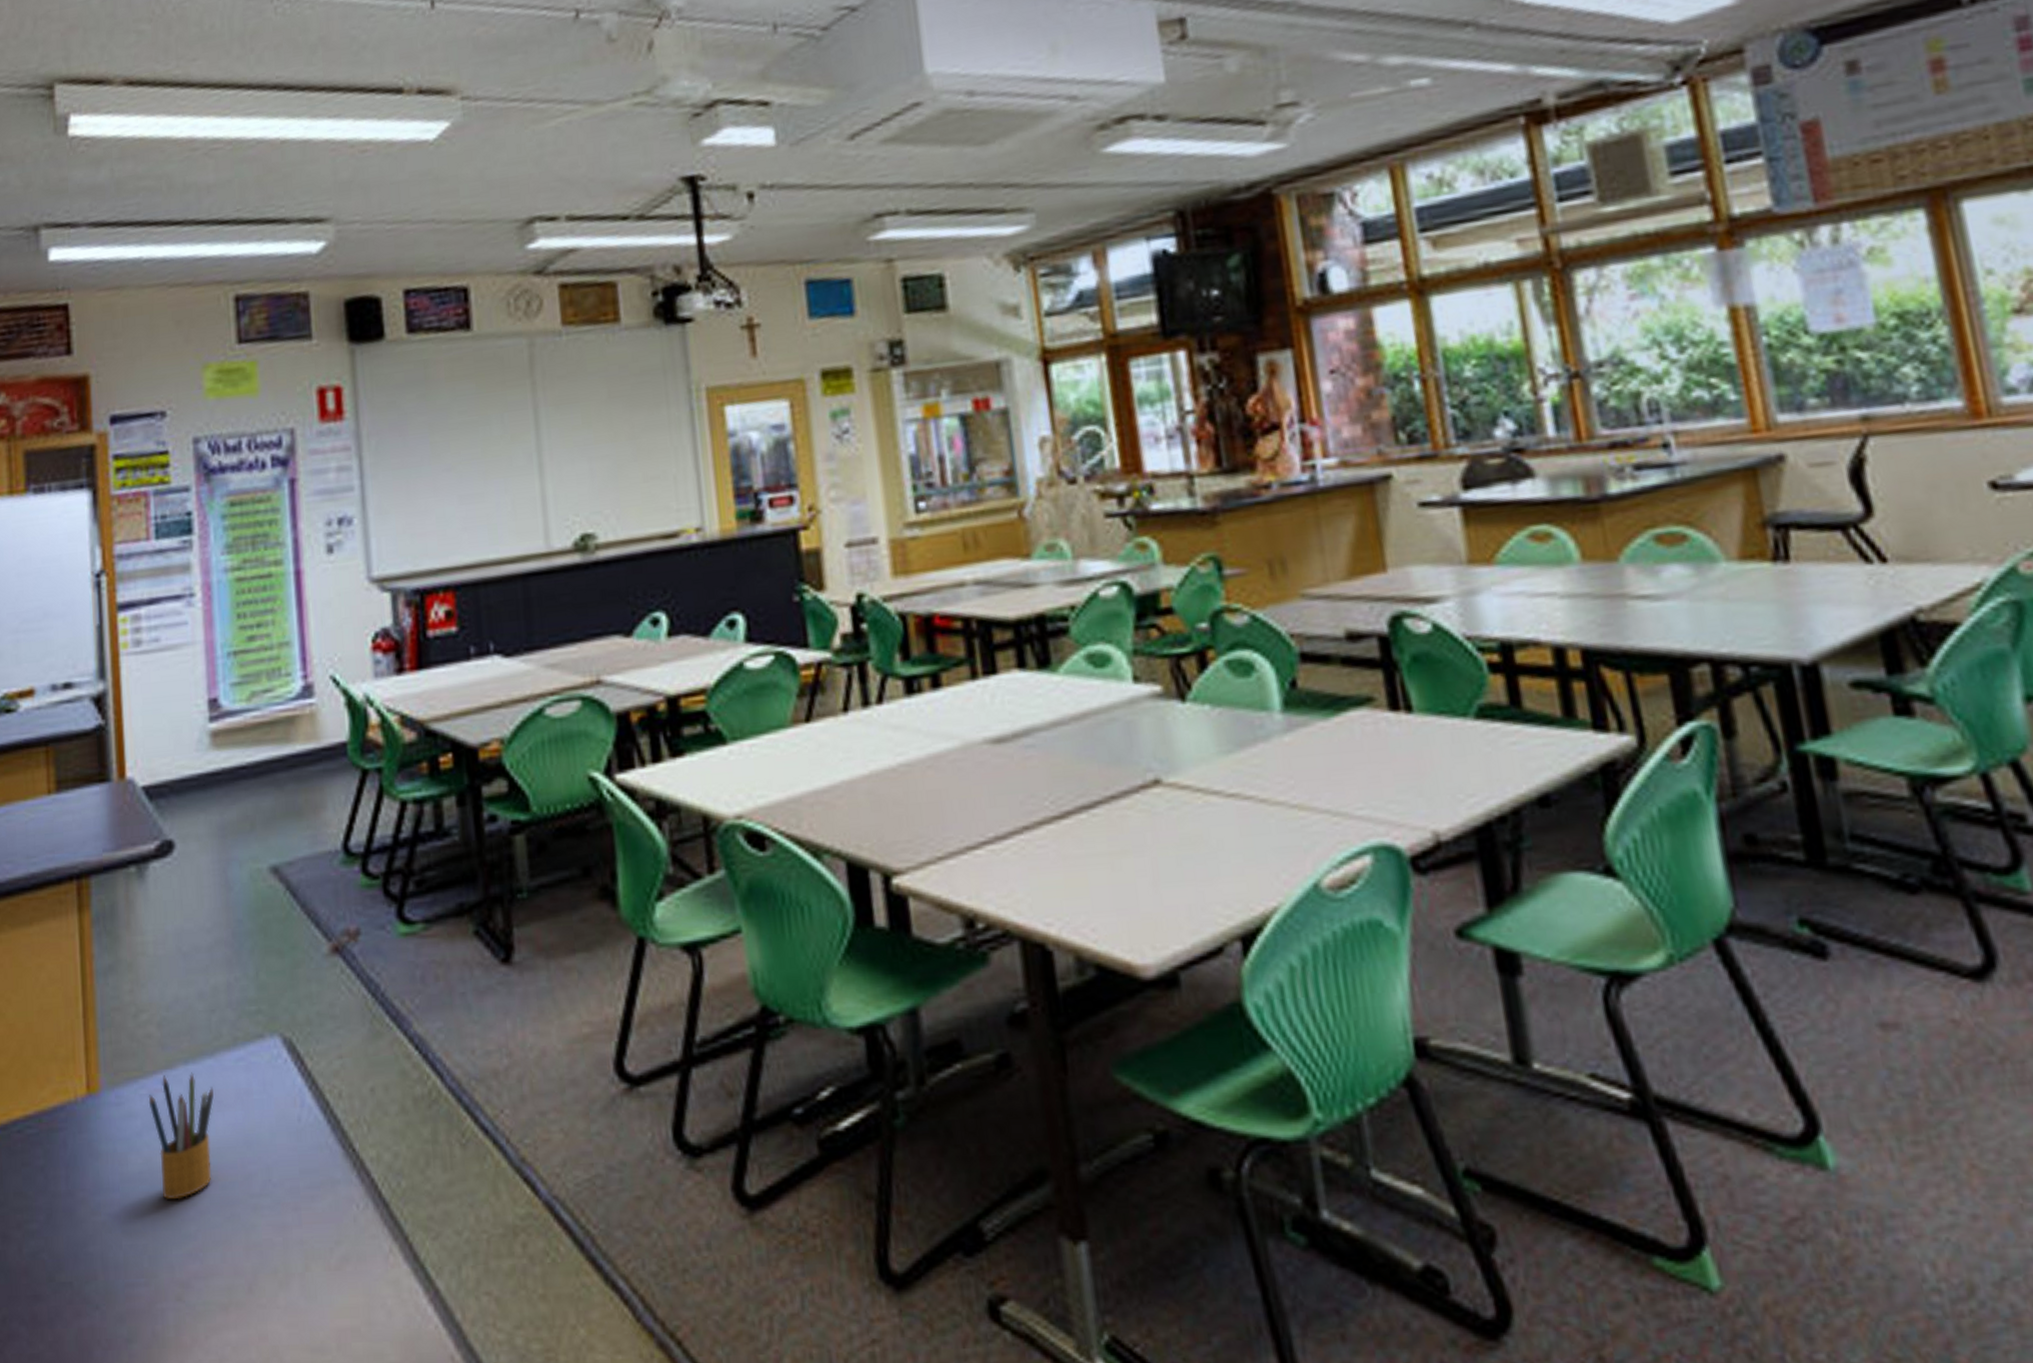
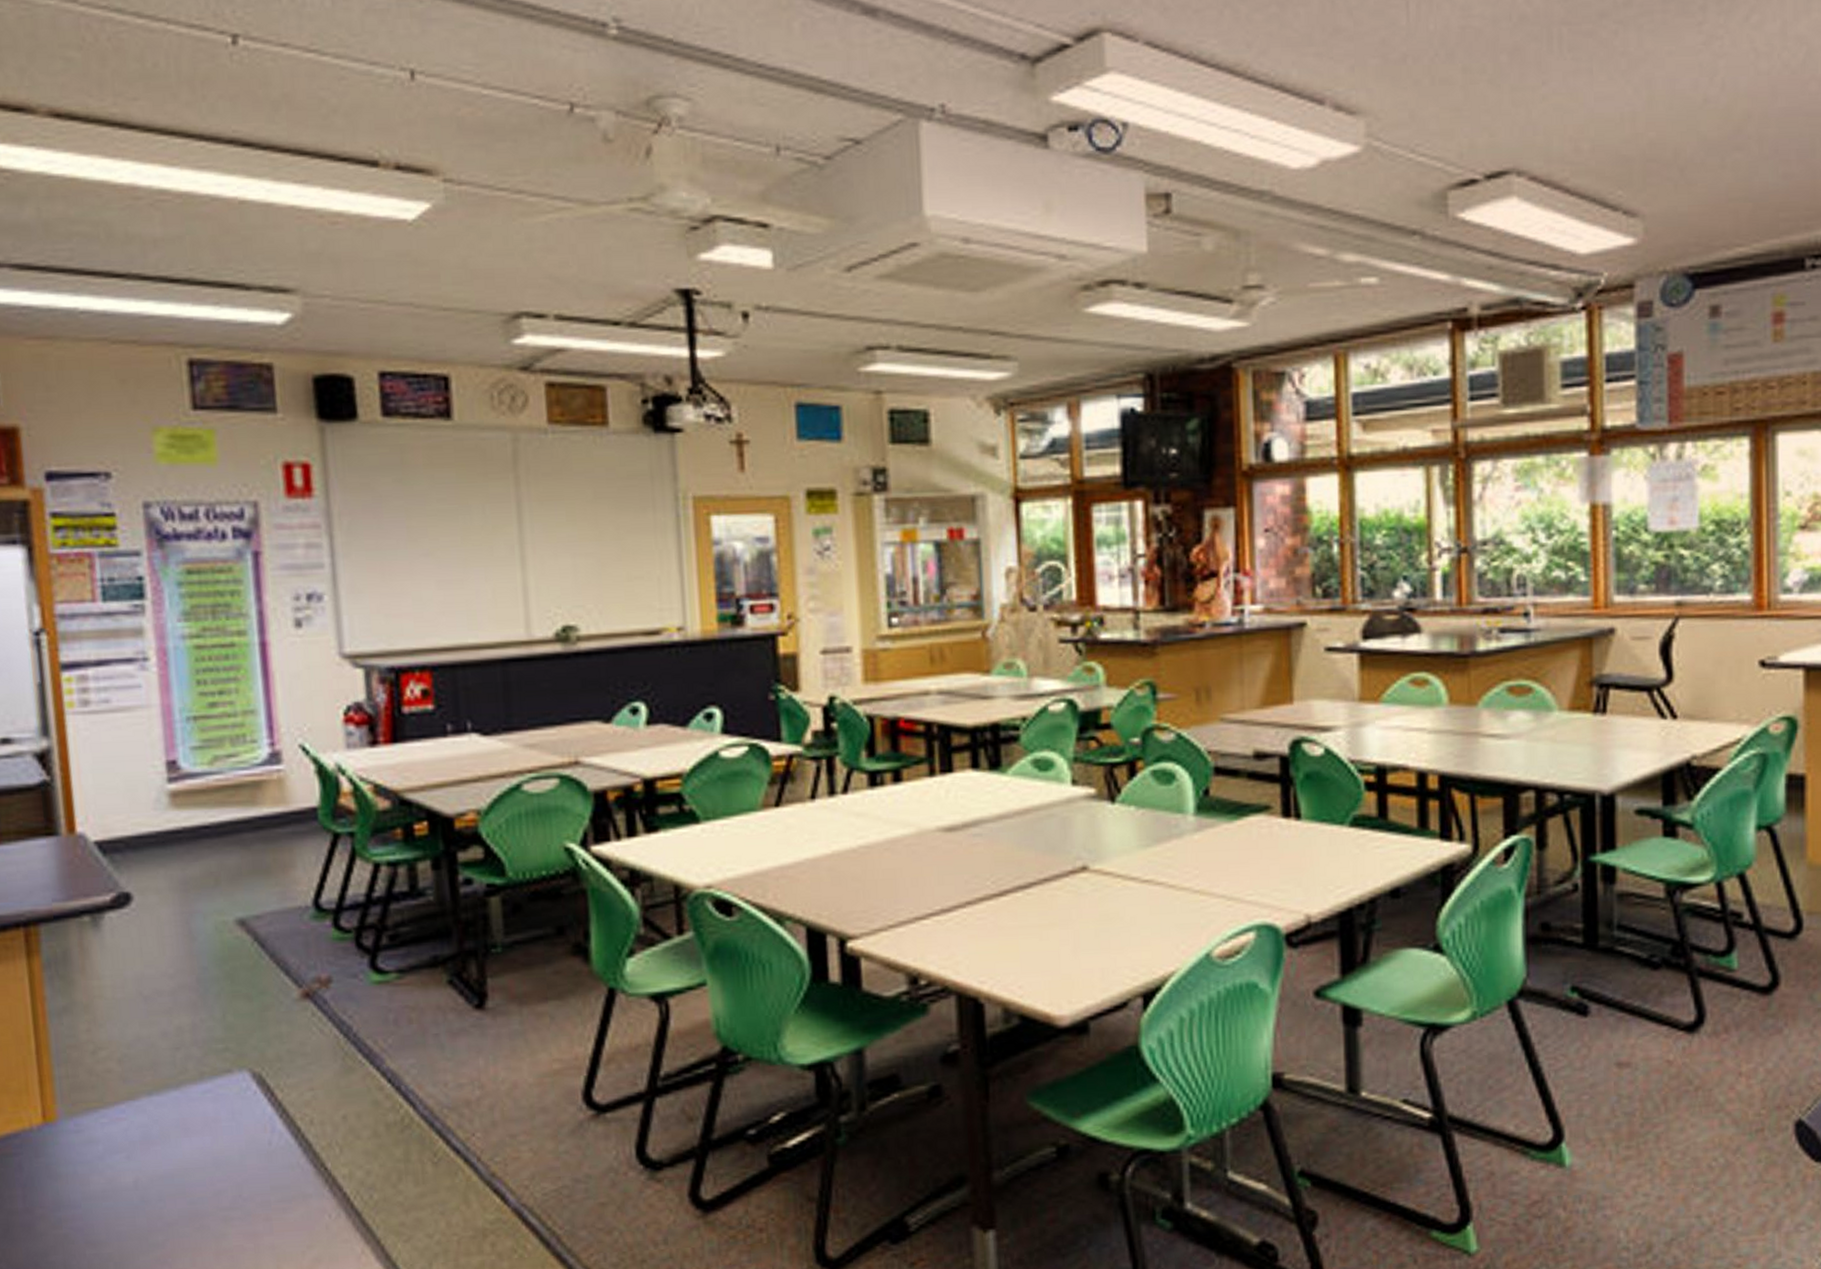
pencil box: present [148,1072,214,1200] -> none [109,1103,180,1214]

